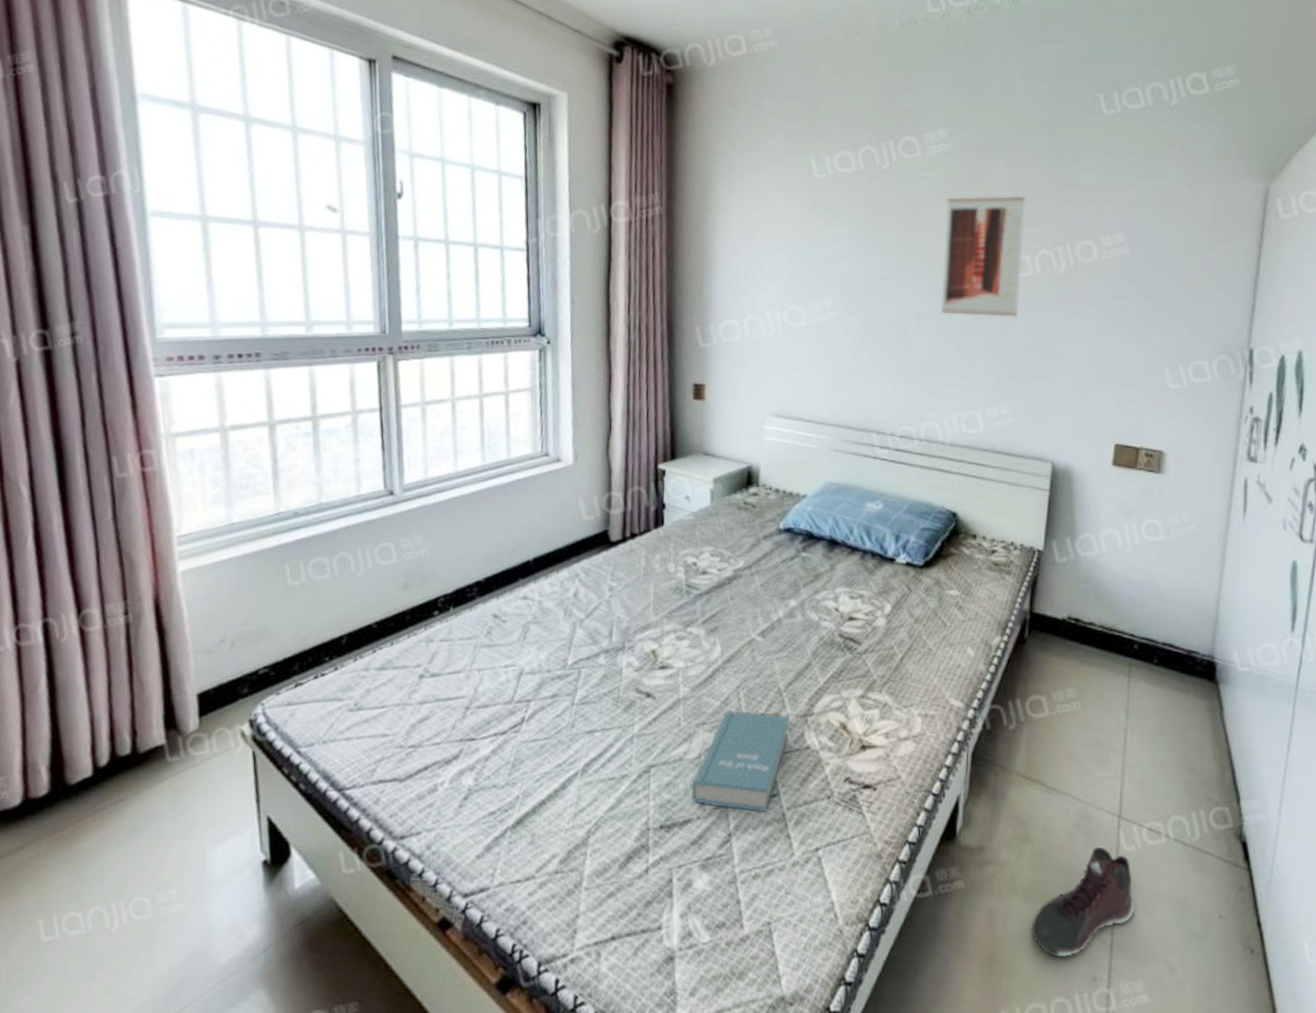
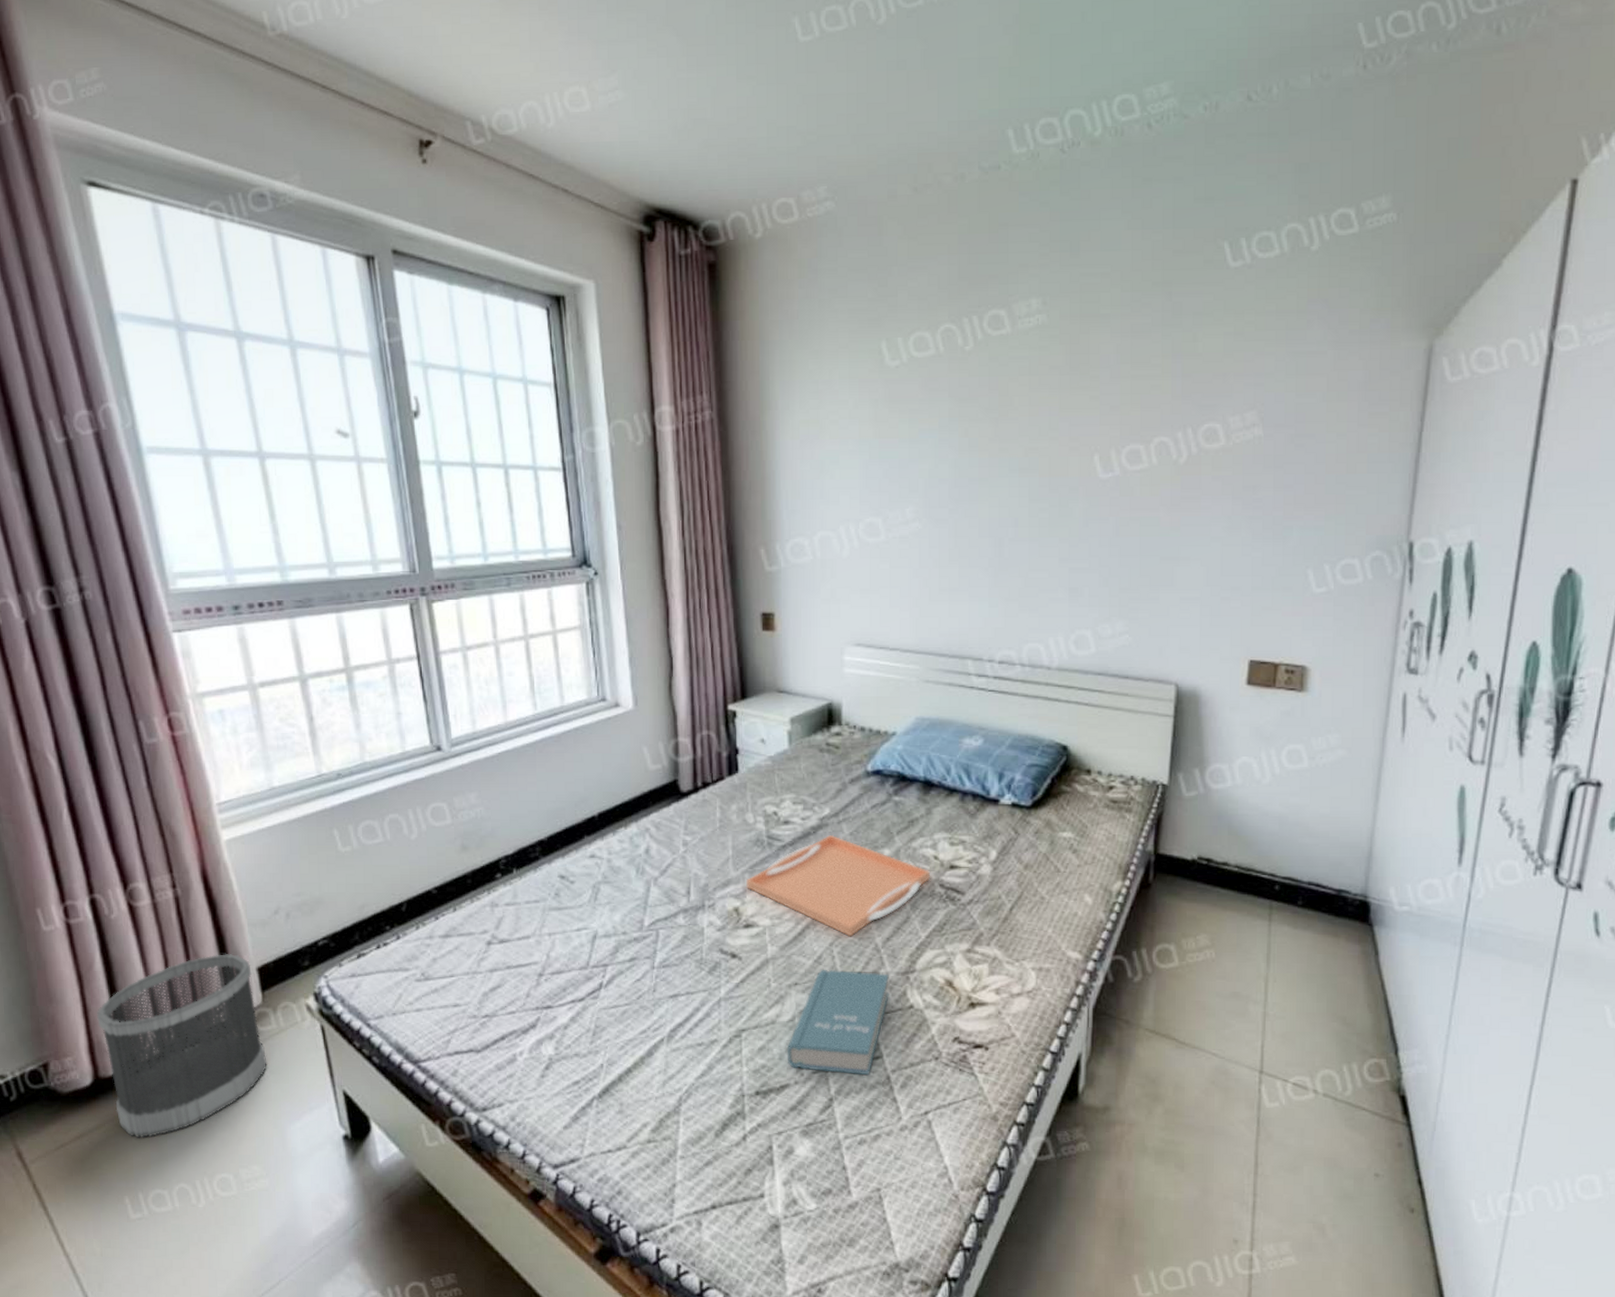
wastebasket: none [34,679,197,860] -> present [97,954,267,1138]
serving tray: none [663,586,832,681] -> present [745,835,931,937]
wall art: present [941,196,1026,317] -> none [1041,373,1138,519]
sneaker: present [1031,846,1135,957] -> none [1164,1103,1280,1219]

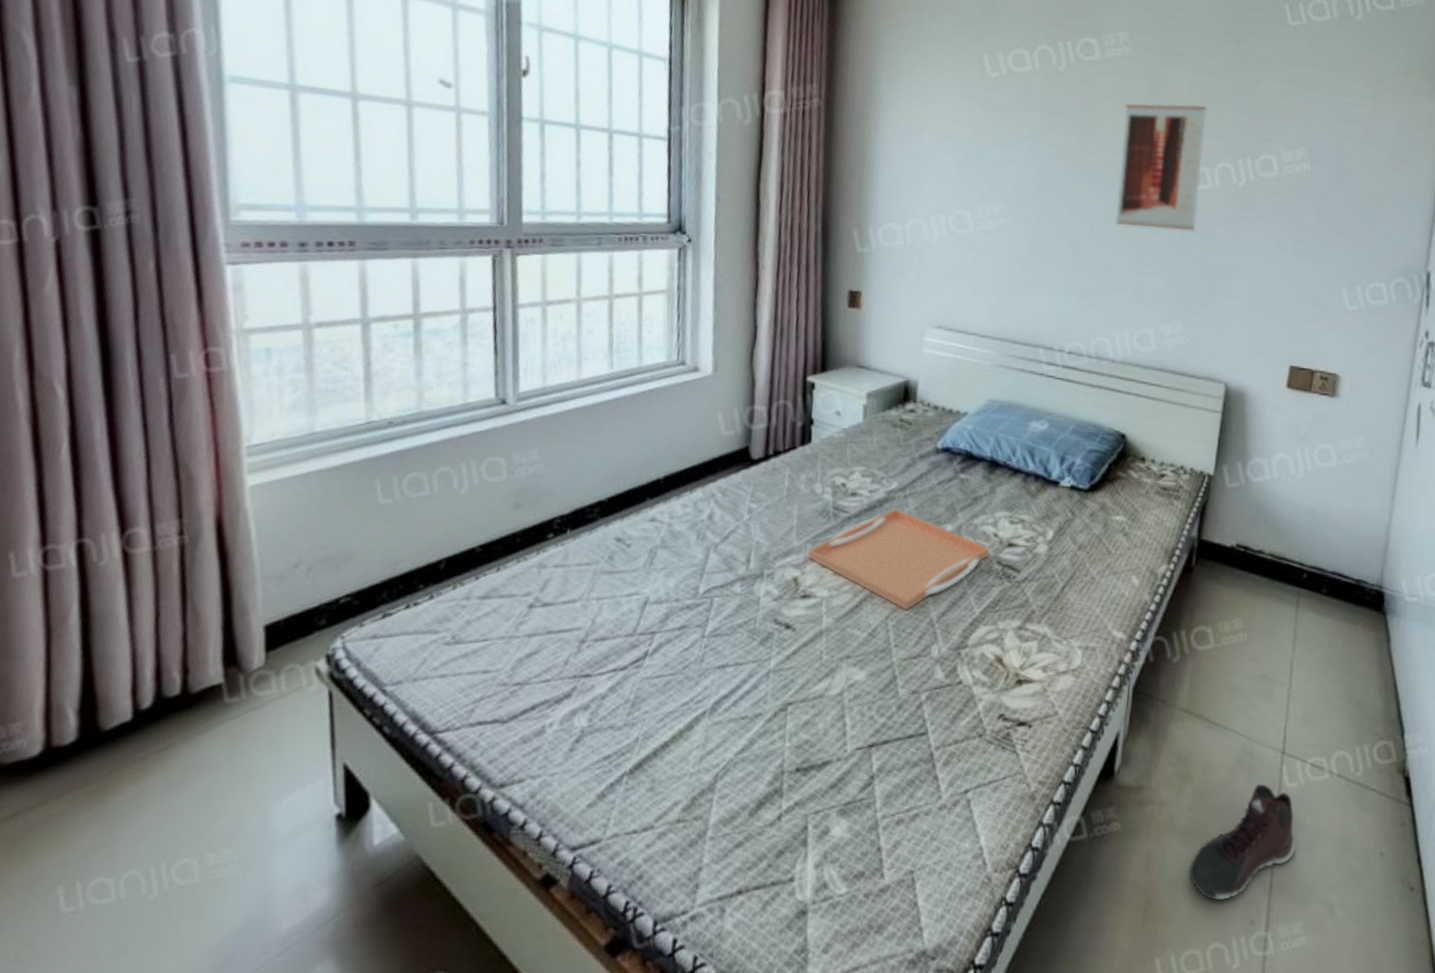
wastebasket: present [97,954,267,1138] -> none [60,609,260,818]
book: present [786,969,890,1076] -> none [831,642,941,752]
wall art: none [1041,373,1138,519] -> present [1115,103,1207,231]
sneaker: none [1164,1103,1280,1219] -> present [1189,783,1296,900]

